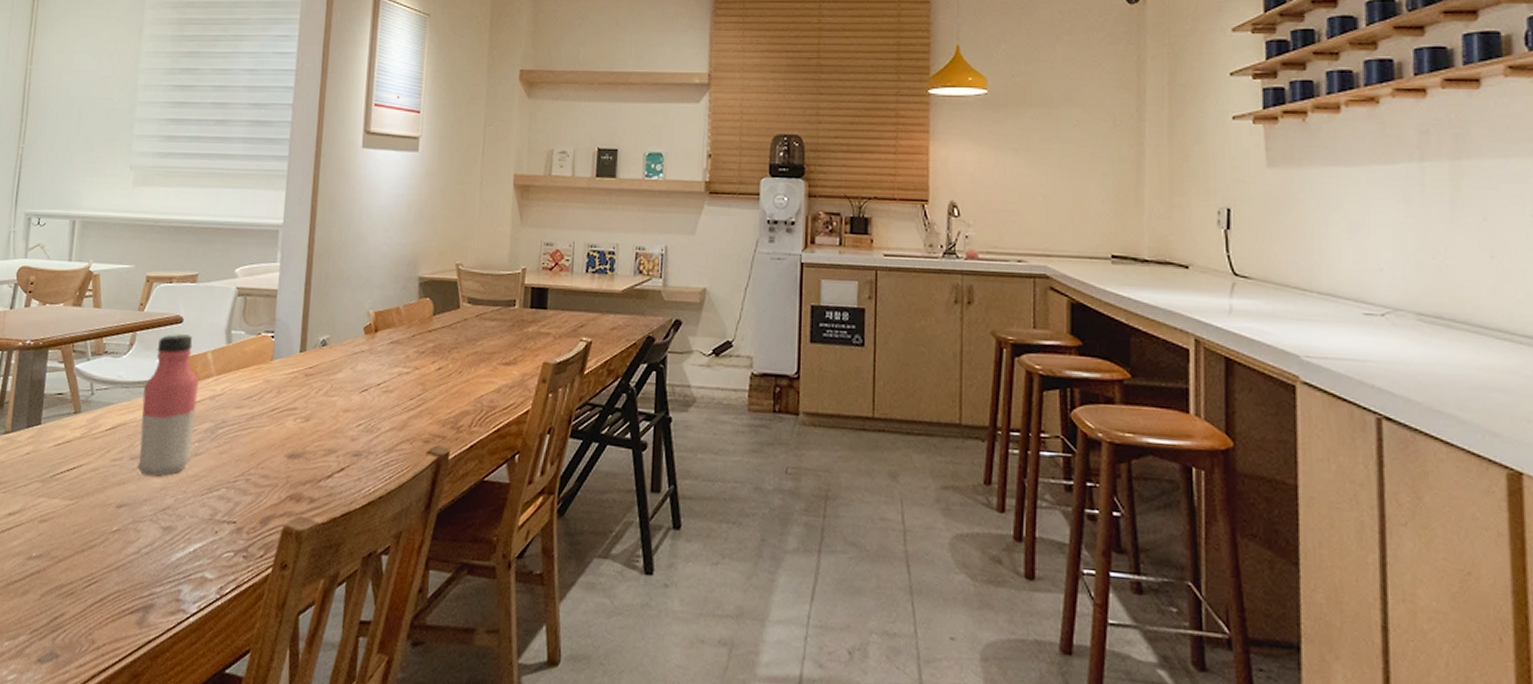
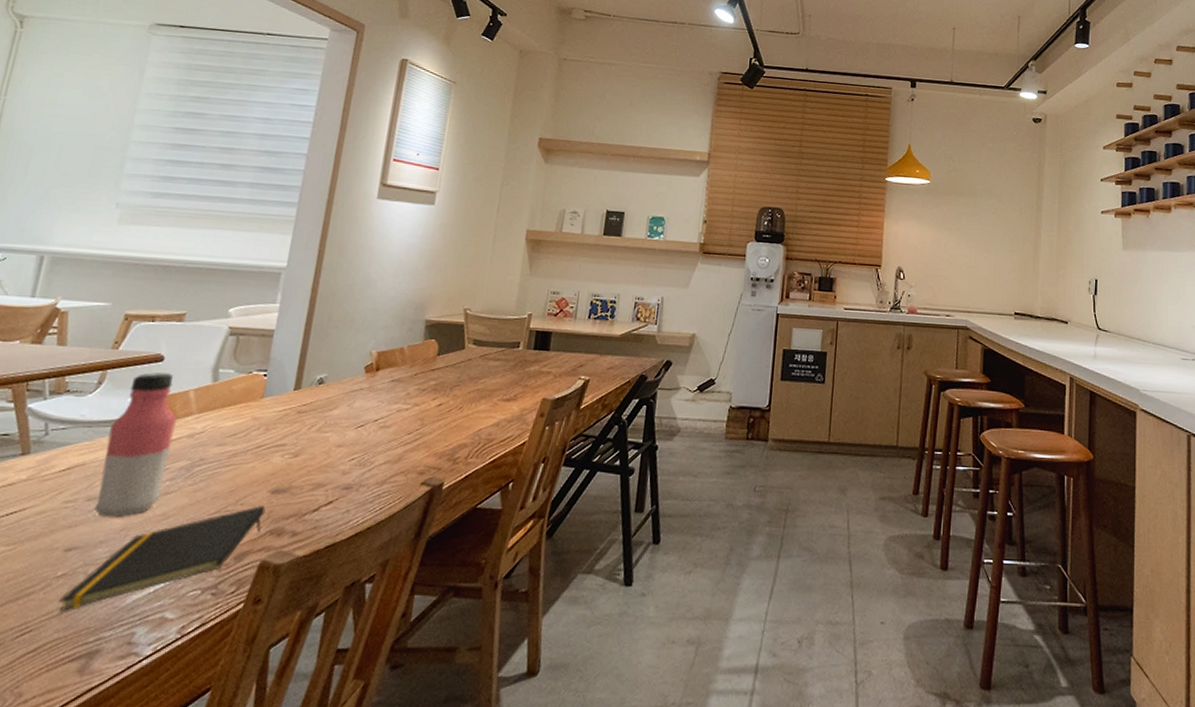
notepad: none [116,470,284,565] -> present [58,506,266,611]

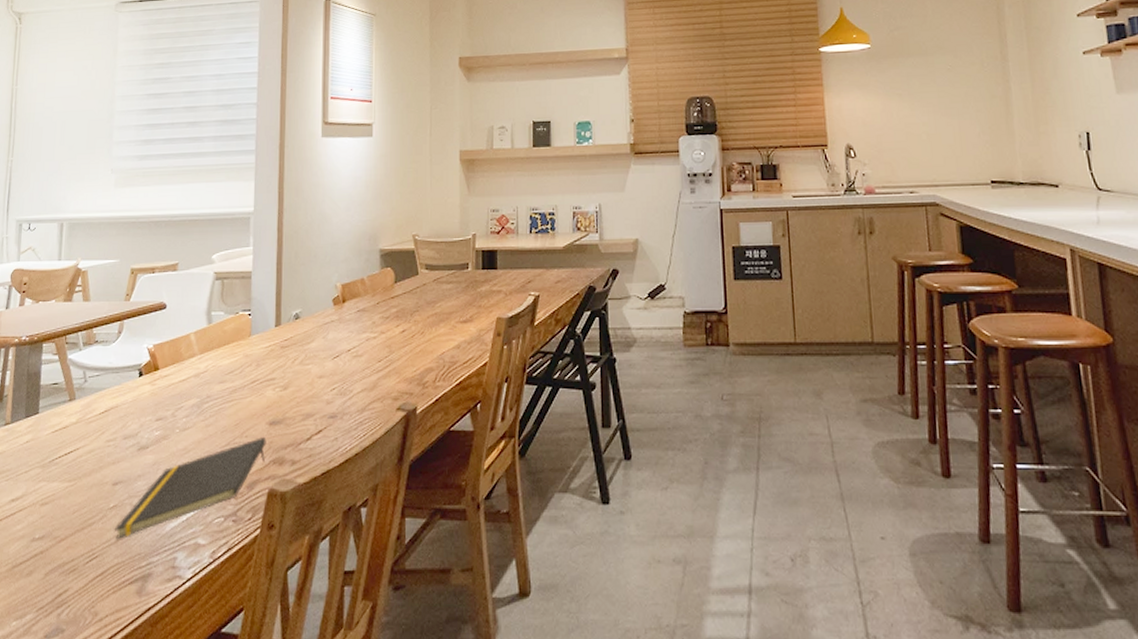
water bottle: present [94,372,177,517] -> none [130,319,184,453]

